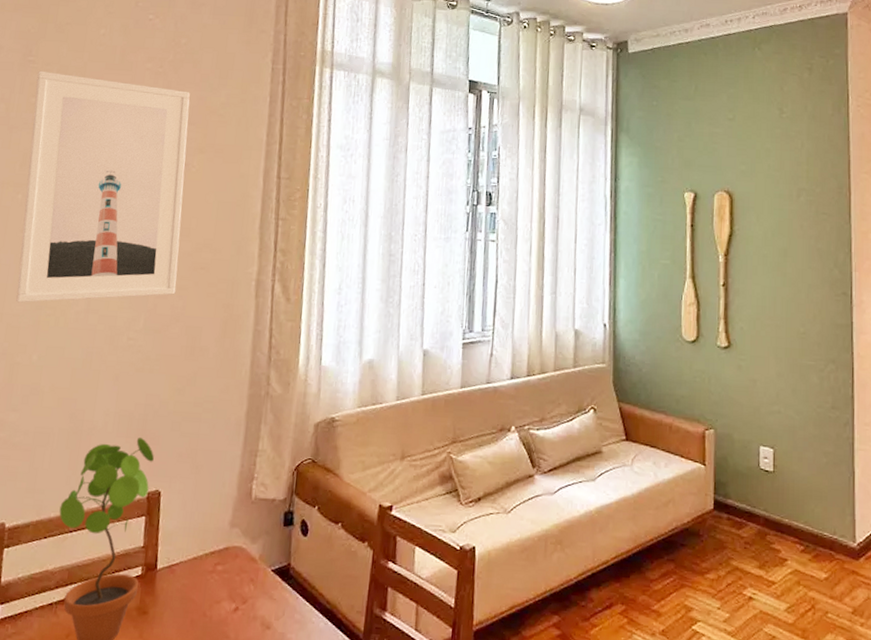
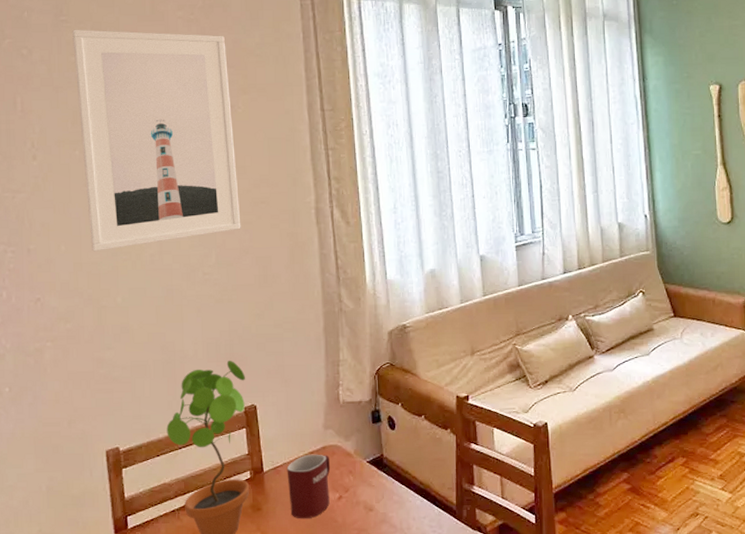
mug: none [179,554,231,631] -> present [287,454,331,519]

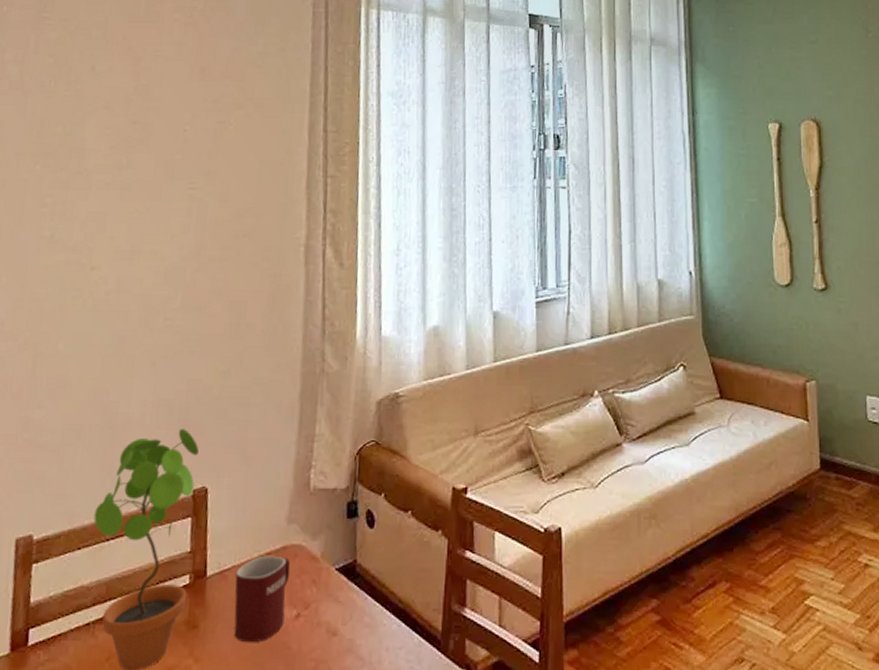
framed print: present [72,29,241,252] -> none [37,27,224,286]

